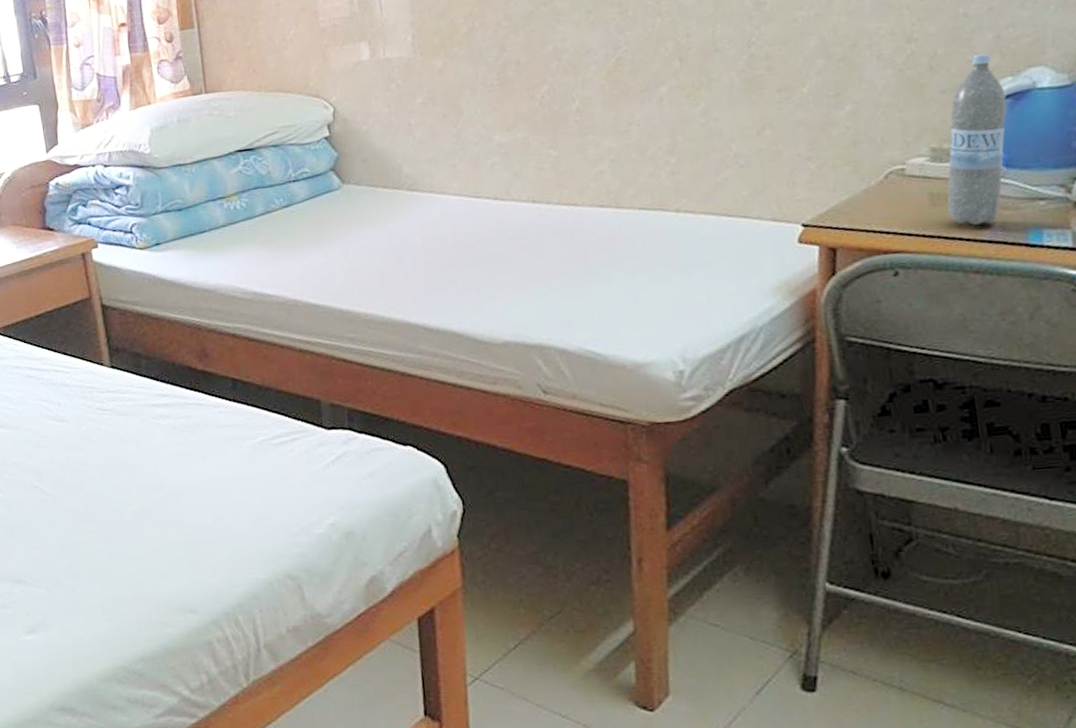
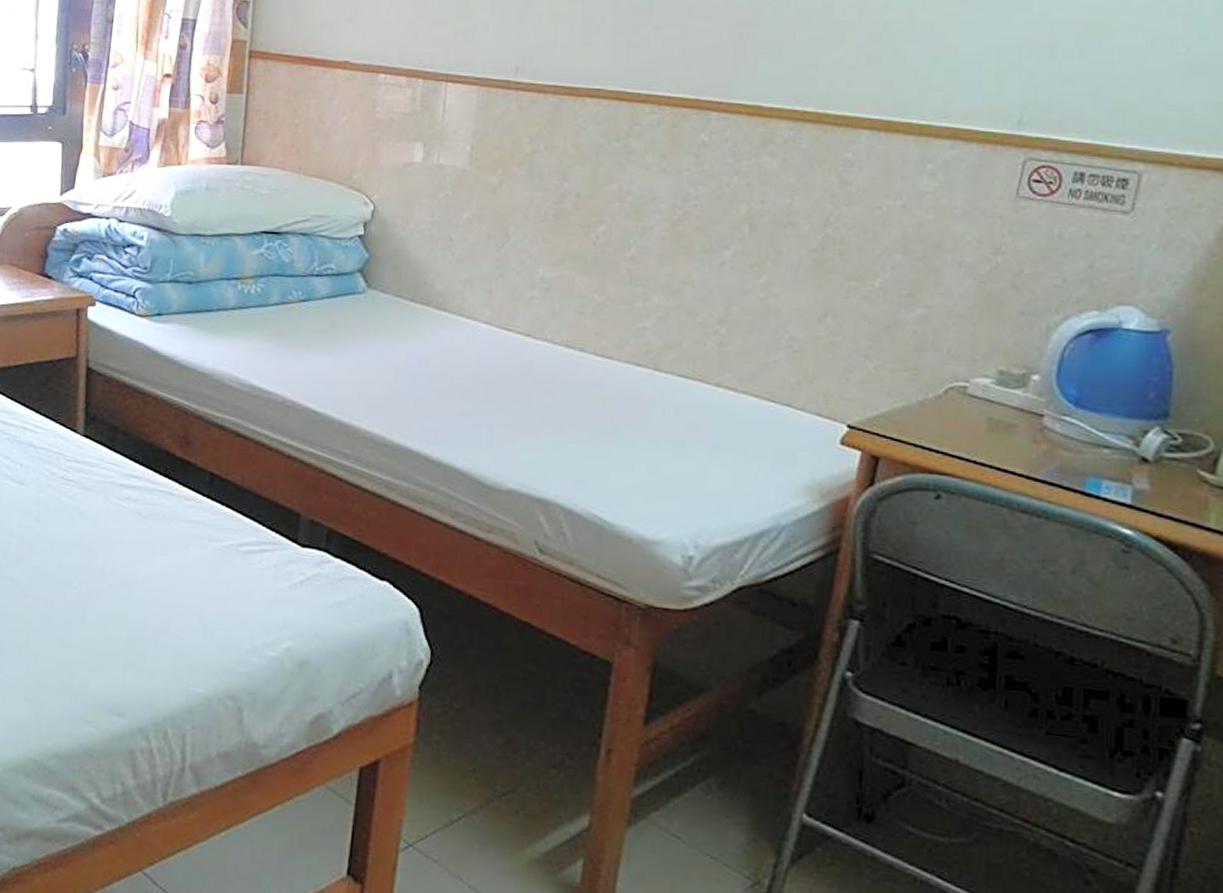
water bottle: present [947,53,1007,225] -> none [1004,280,1088,462]

